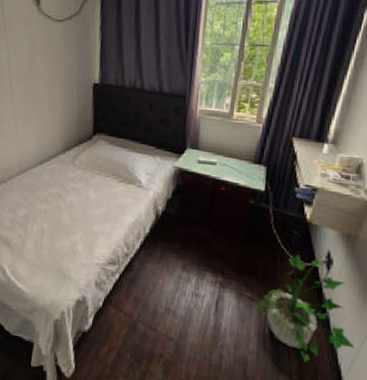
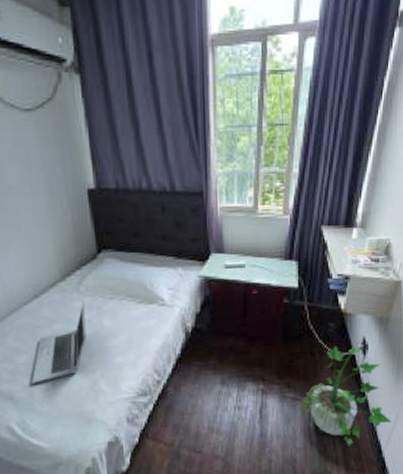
laptop: none [25,172,77,236] -> present [31,301,86,385]

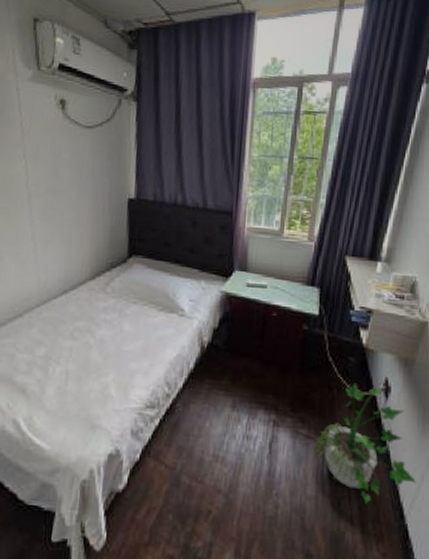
laptop: present [31,301,86,385] -> none [45,302,109,380]

